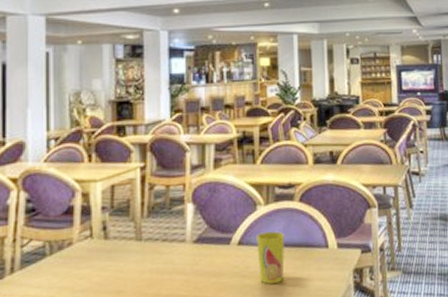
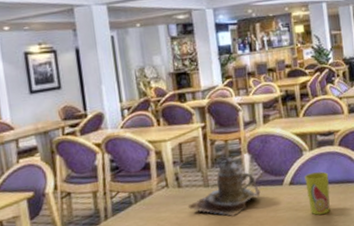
teapot: none [113,207,203,279] -> present [187,157,261,216]

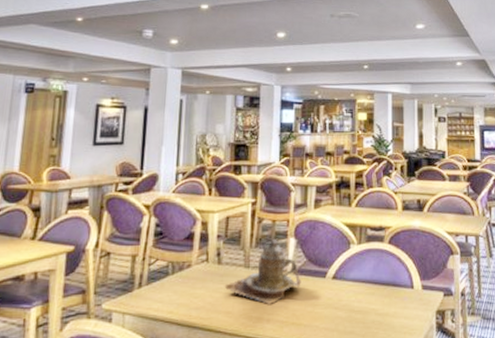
cup: present [304,171,331,215] -> none [349,269,375,317]

